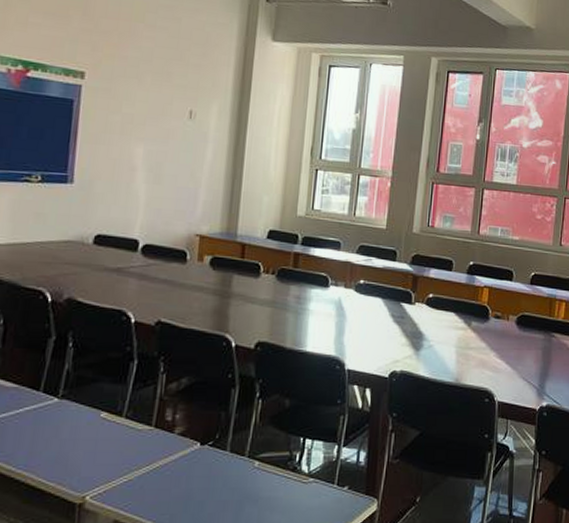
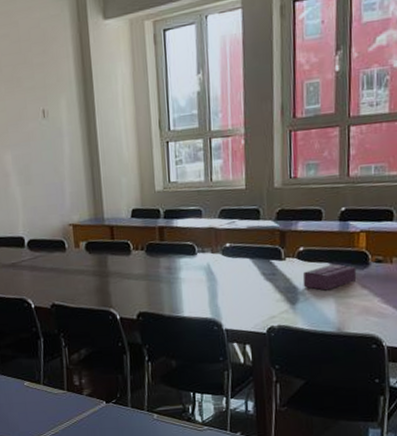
tissue box: none [428,314,478,340] -> present [302,263,357,291]

